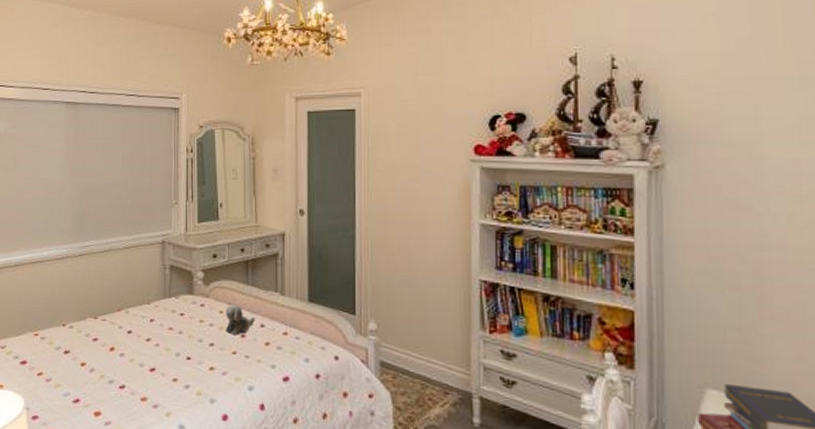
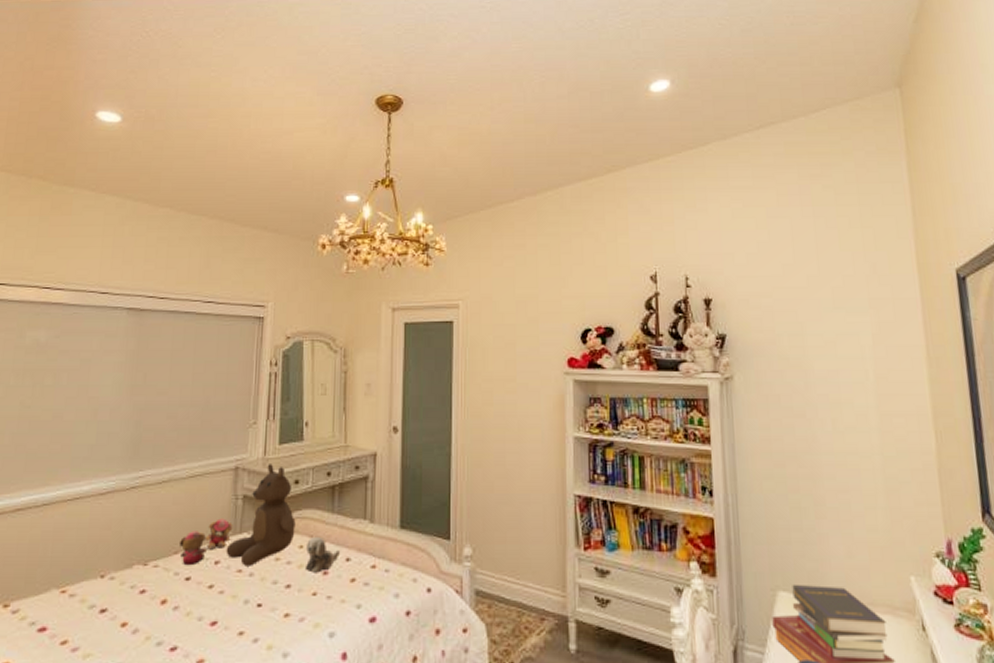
stuffed animal: none [120,284,163,322] -> present [178,518,233,566]
teddy bear: none [158,239,216,326] -> present [226,464,296,566]

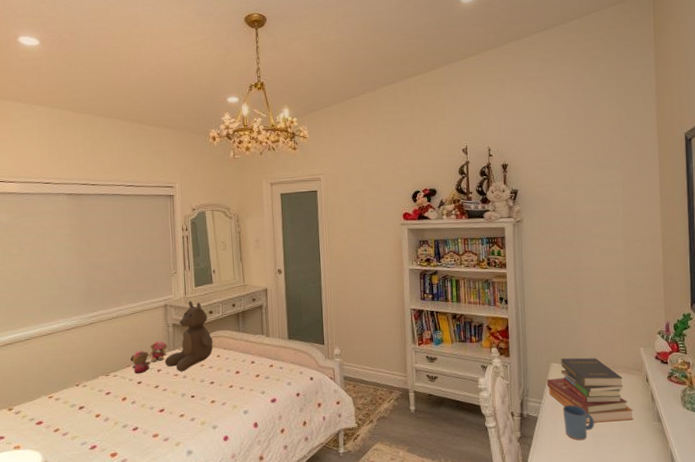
plush toy: present [304,536,340,573] -> none [221,348,247,373]

